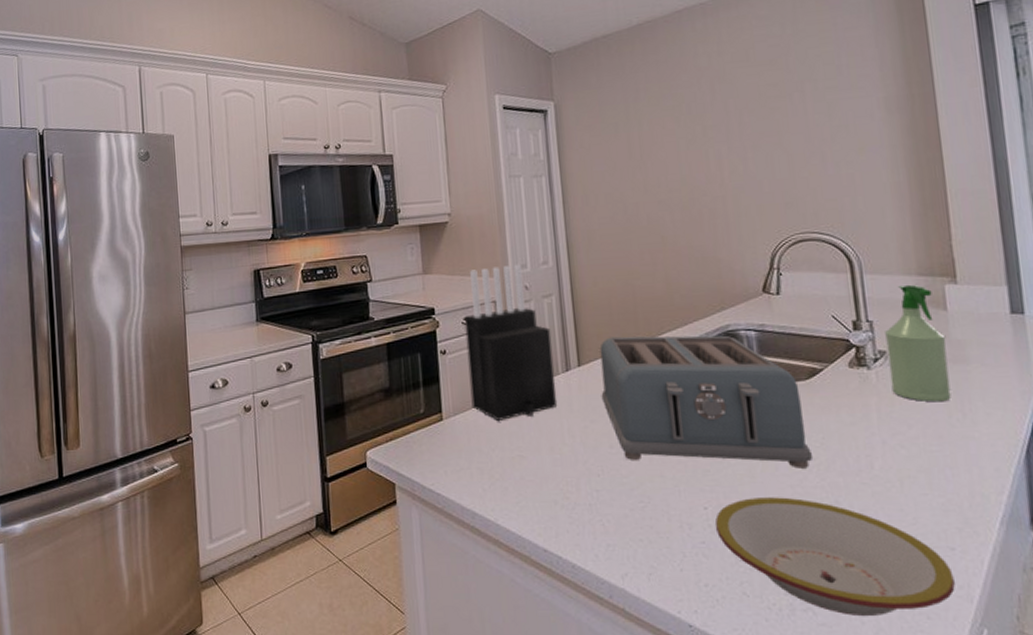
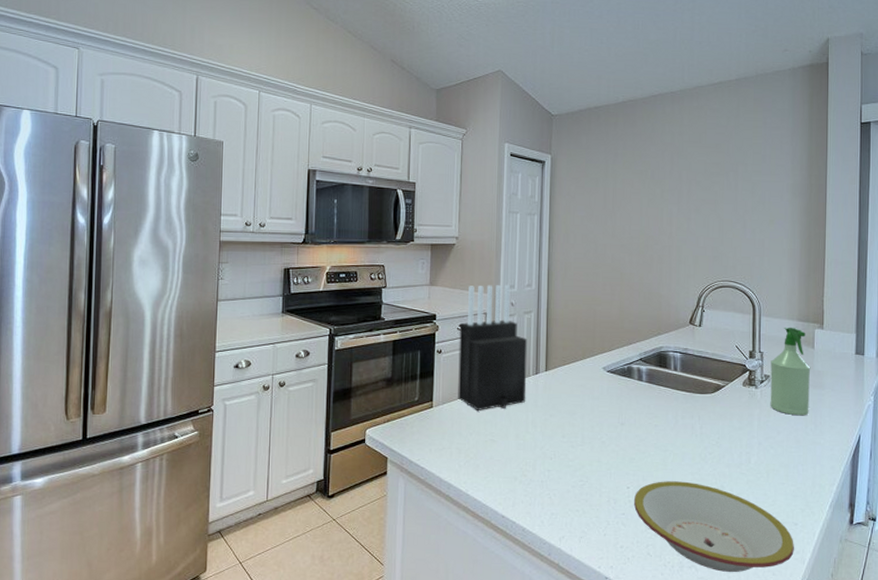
toaster: present [599,335,814,469] -> none [560,349,710,460]

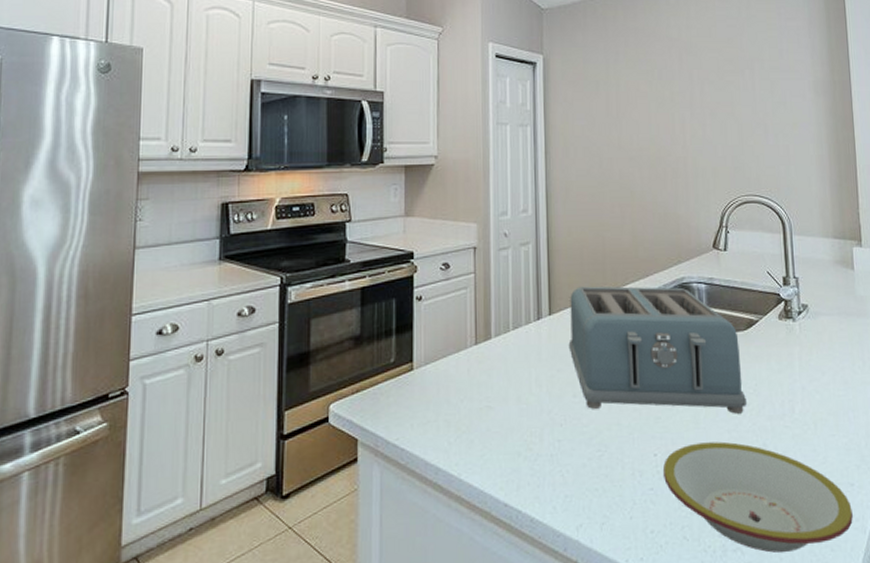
knife block: present [458,284,528,410] -> none [443,210,528,370]
toaster: none [560,349,710,460] -> present [568,286,748,414]
spray bottle: present [770,327,811,416] -> none [807,246,855,352]

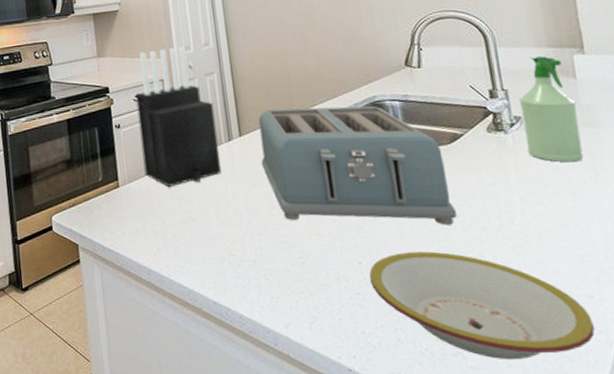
knife block: none [443,210,528,370] -> present [135,46,222,187]
spray bottle: none [807,246,855,352] -> present [519,55,584,163]

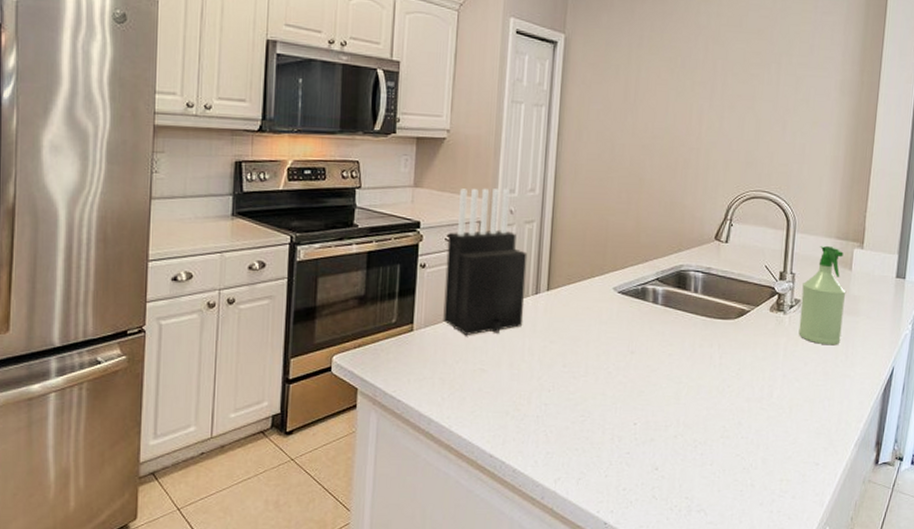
toaster: present [258,105,458,225] -> none [563,266,729,394]
bowl: present [369,251,595,359] -> none [641,417,814,516]

